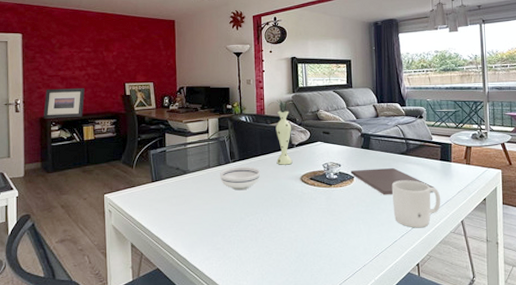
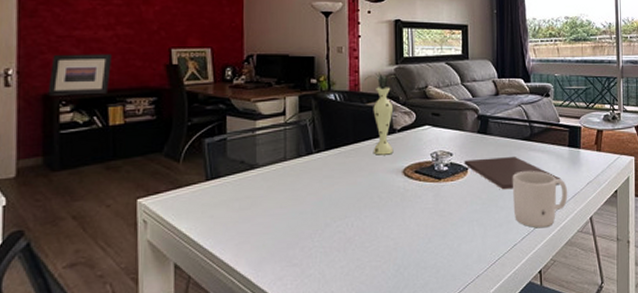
bowl: present [220,167,260,191] -> none [299,158,352,189]

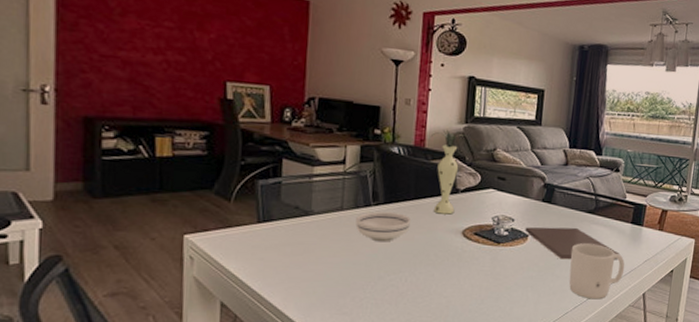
picture frame: present [48,54,112,96] -> none [89,74,161,124]
bowl: none [299,158,352,189] -> present [355,211,411,242]

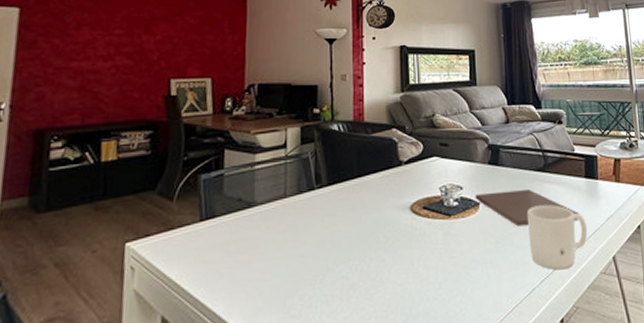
bowl: present [355,211,411,242] -> none [300,194,356,229]
vase: present [431,129,469,215] -> none [369,100,407,190]

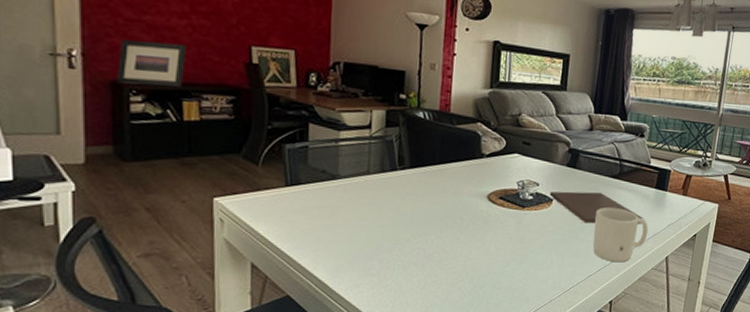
picture frame: none [40,86,109,131] -> present [117,39,186,88]

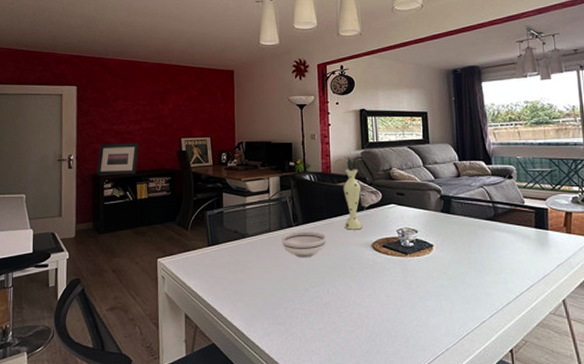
bowl: none [382,176,436,206] -> present [282,231,326,258]
vase: none [456,94,494,179] -> present [335,155,367,230]
plaque: present [549,191,644,224] -> none [429,235,530,267]
mug: present [592,207,649,263] -> none [477,250,538,307]

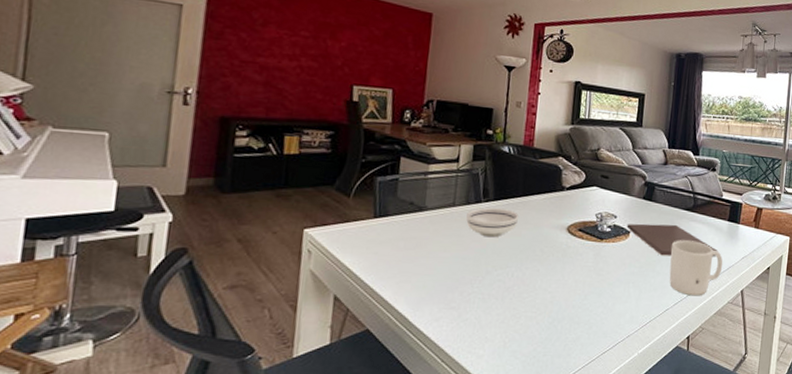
picture frame: present [96,143,139,175] -> none [225,78,293,124]
vase: present [335,155,367,230] -> none [540,130,575,211]
plaque: none [429,235,530,267] -> present [626,223,719,256]
mug: none [477,250,538,307] -> present [669,240,723,296]

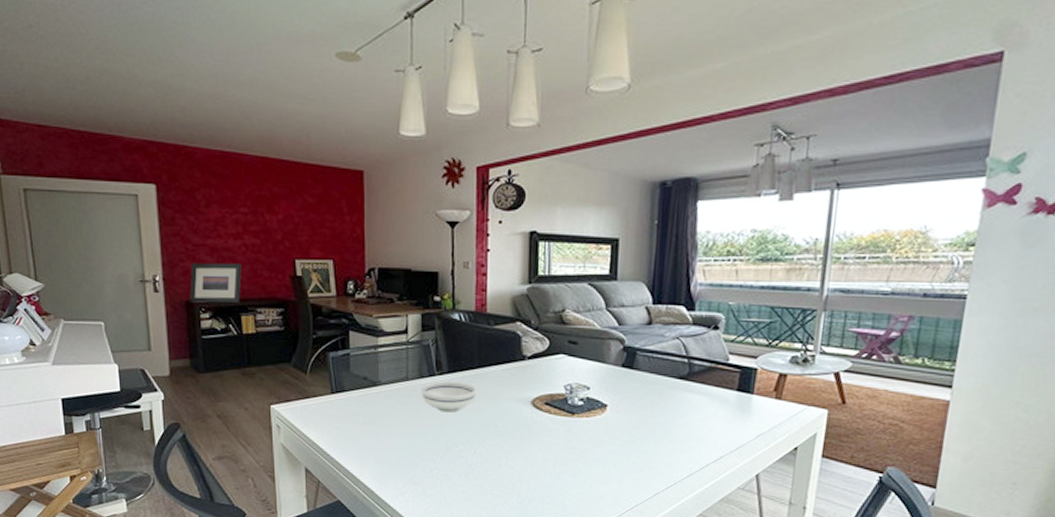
picture frame: none [225,78,293,124] -> present [189,262,242,304]
plaque: present [626,223,719,256] -> none [602,395,724,433]
mug: present [669,240,723,296] -> none [658,414,731,479]

